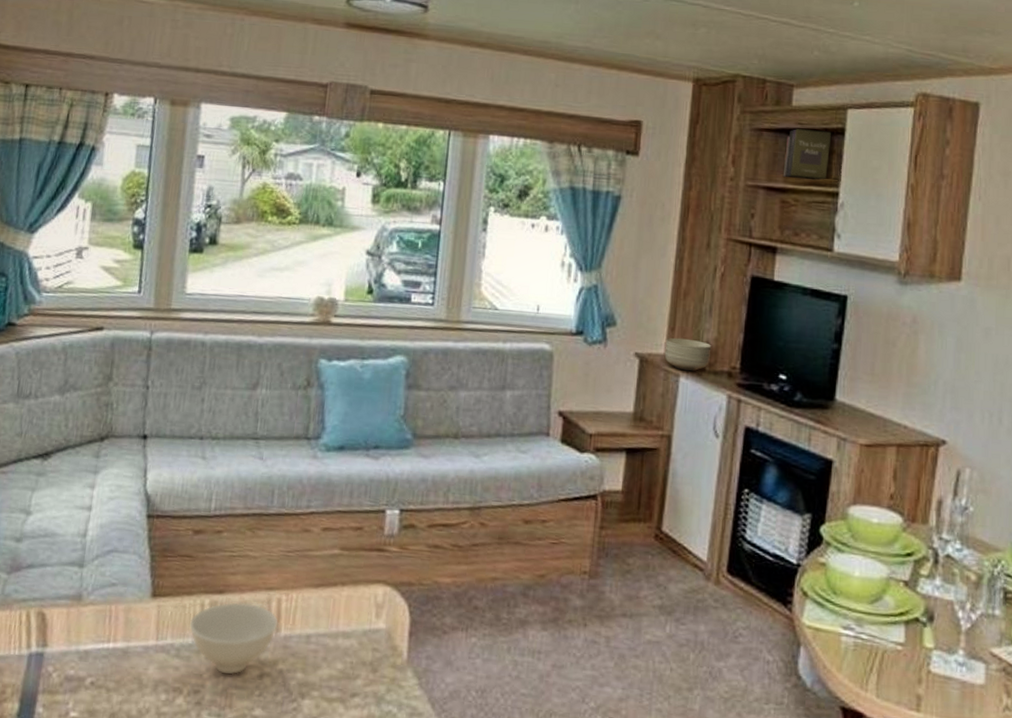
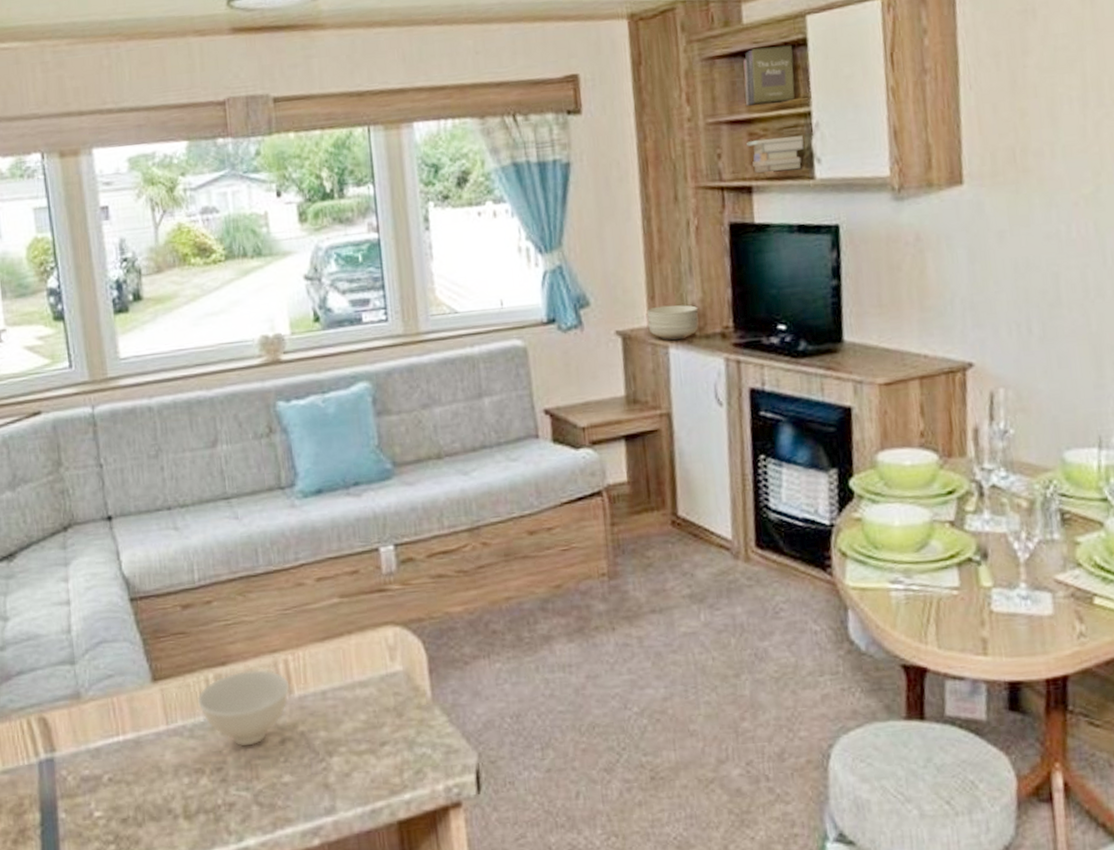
books: none [778,207,829,241] -> present [747,136,804,173]

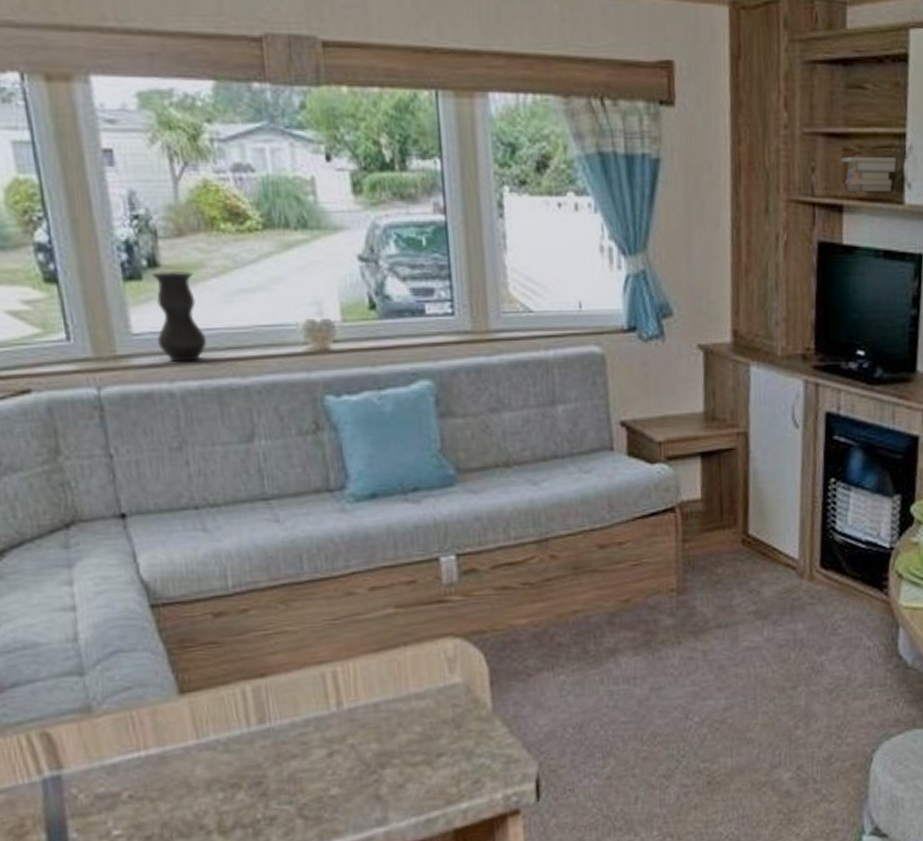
vase: none [136,302,180,381] -> present [151,270,207,363]
bowl: present [196,669,290,747] -> none [231,681,339,760]
bowl: present [646,305,700,341] -> none [730,322,782,359]
books: present [743,45,795,107] -> none [842,58,894,121]

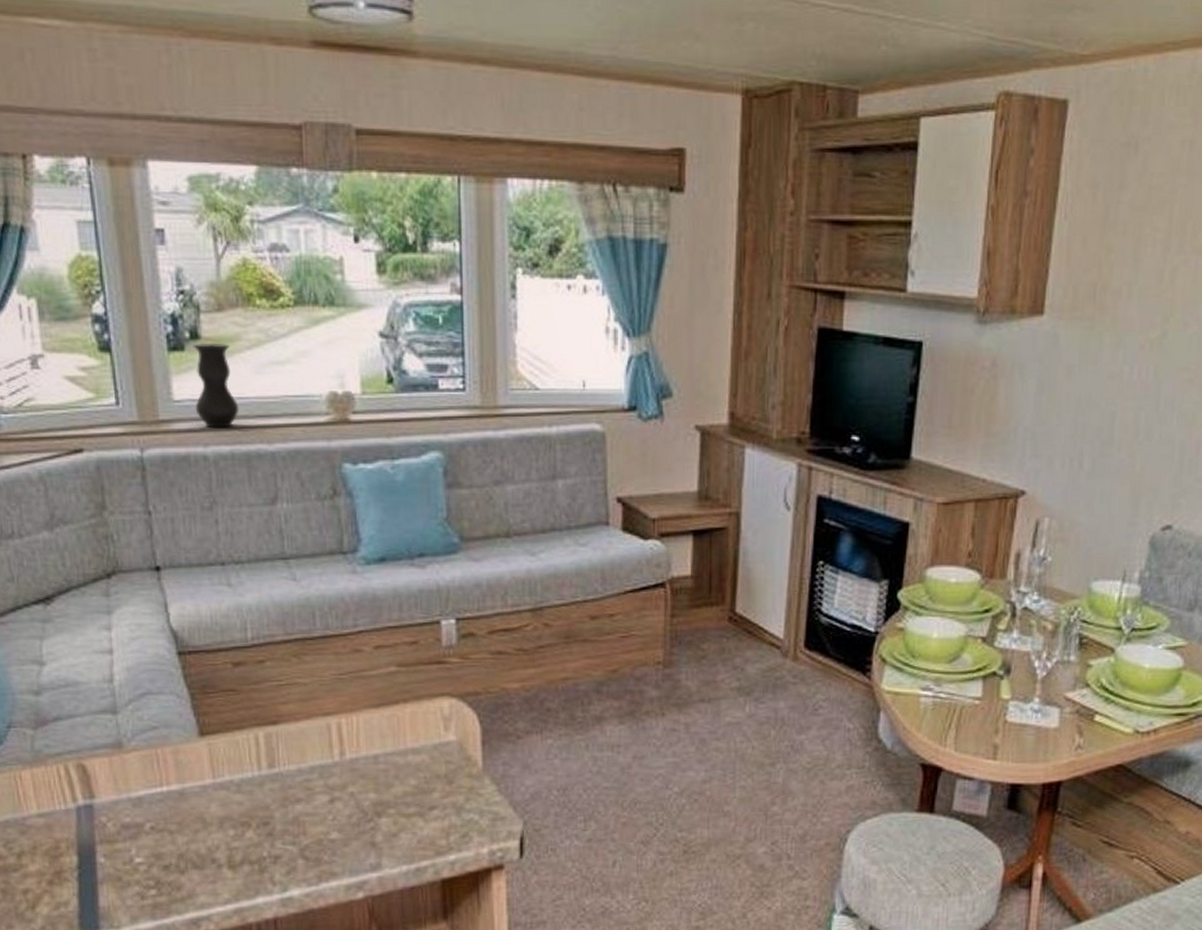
books: present [841,156,897,193] -> none [845,243,901,280]

